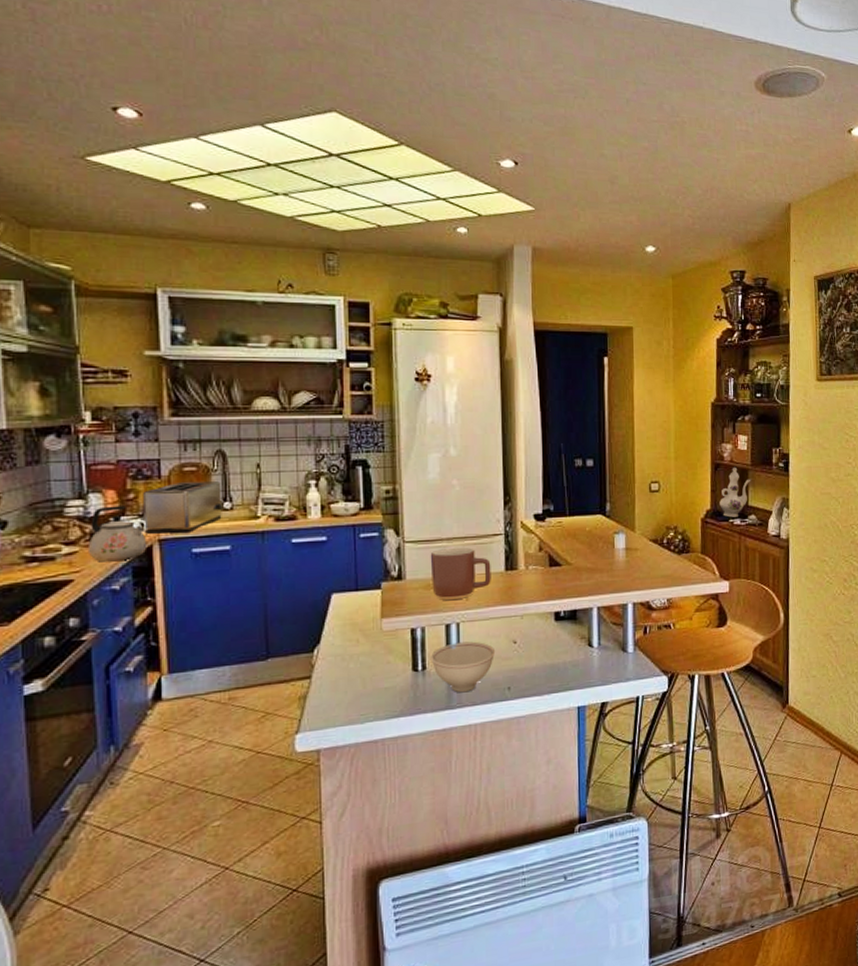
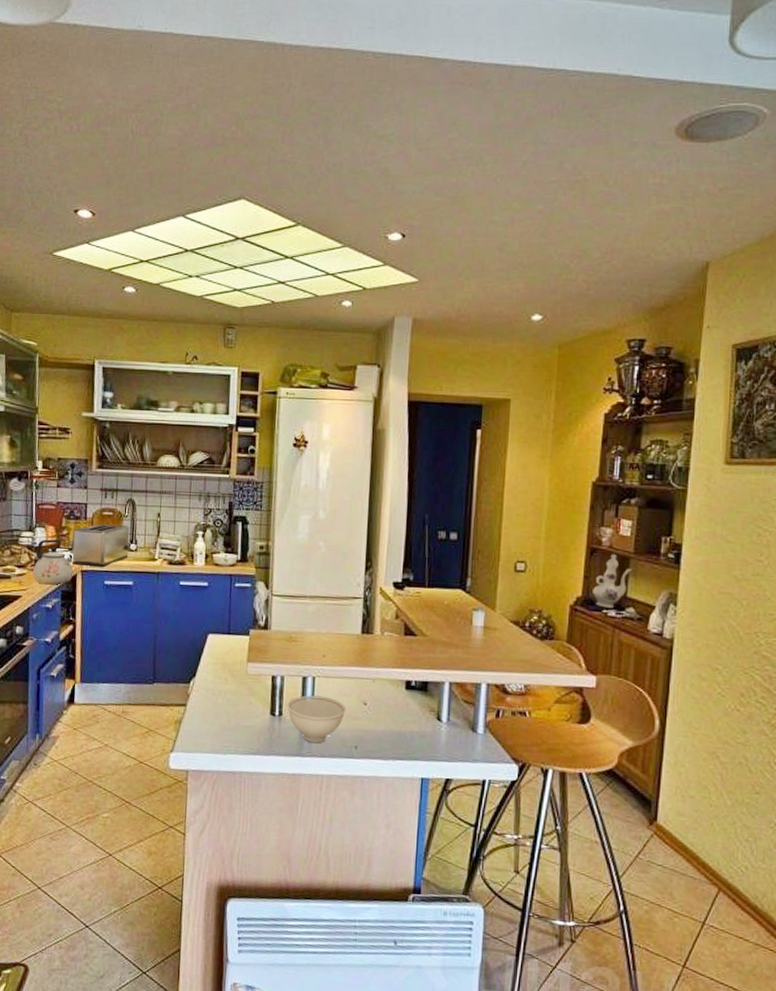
mug: present [430,547,491,601] -> none [293,605,349,656]

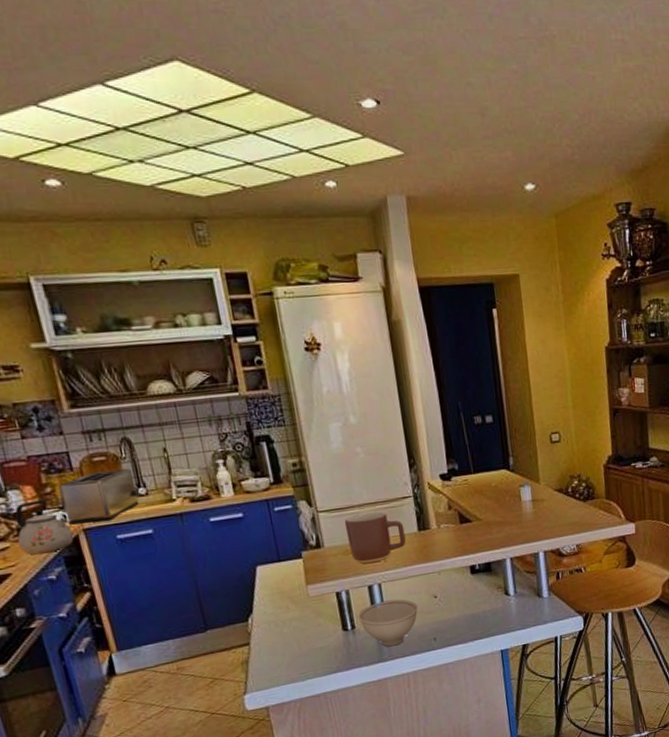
mug: none [293,605,349,656] -> present [344,512,406,564]
ewer: present [593,553,633,608] -> none [620,410,651,462]

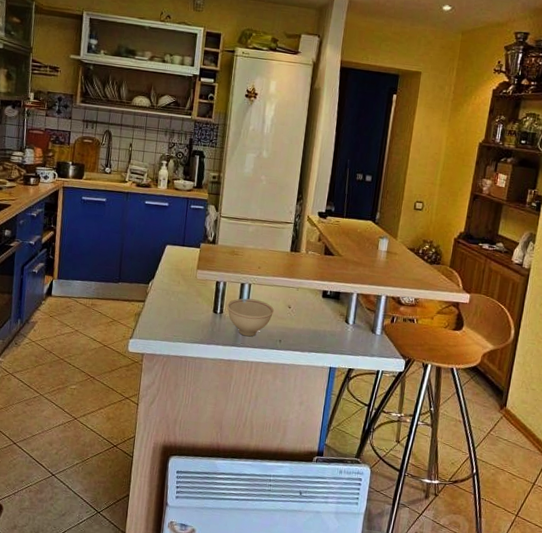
kettle: present [15,500,74,555] -> none [21,159,56,198]
toaster: present [59,469,139,525] -> none [55,149,106,185]
mug: present [344,512,406,564] -> none [235,226,281,267]

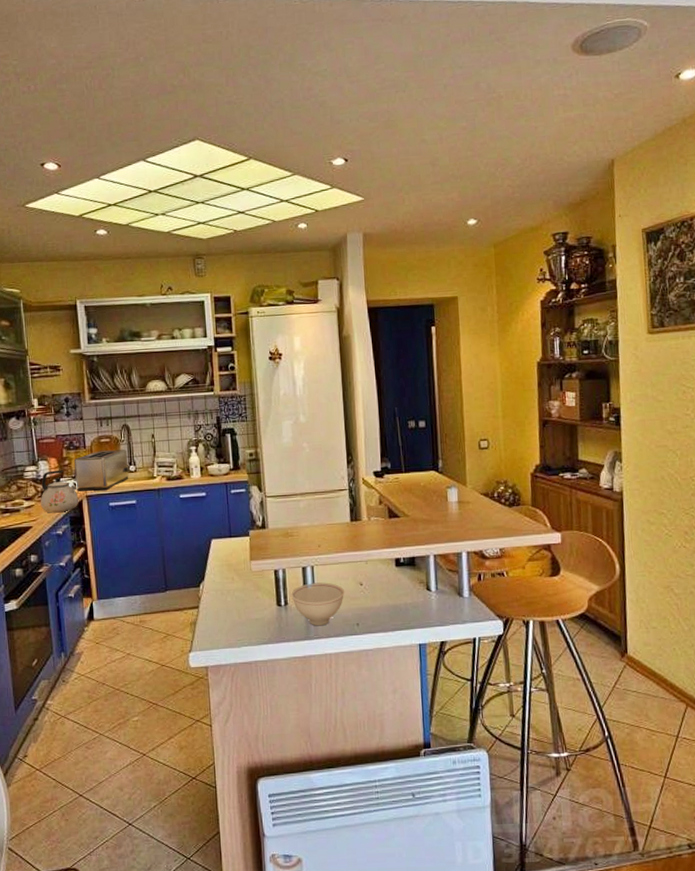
kettle: none [21,159,56,198] -> present [40,470,79,513]
toaster: none [55,149,106,185] -> present [74,449,130,492]

